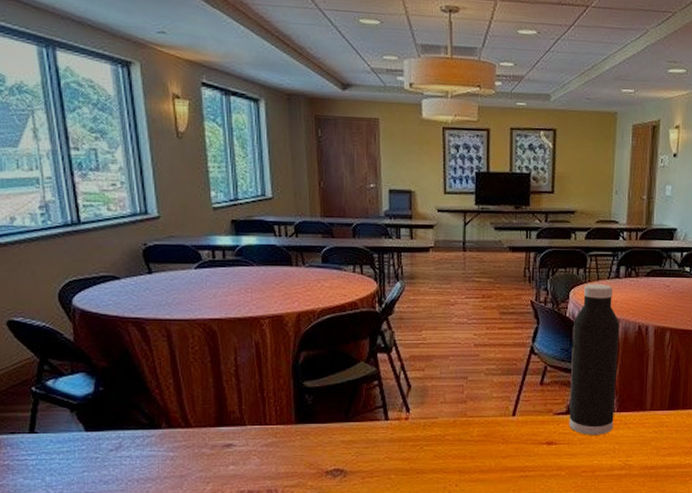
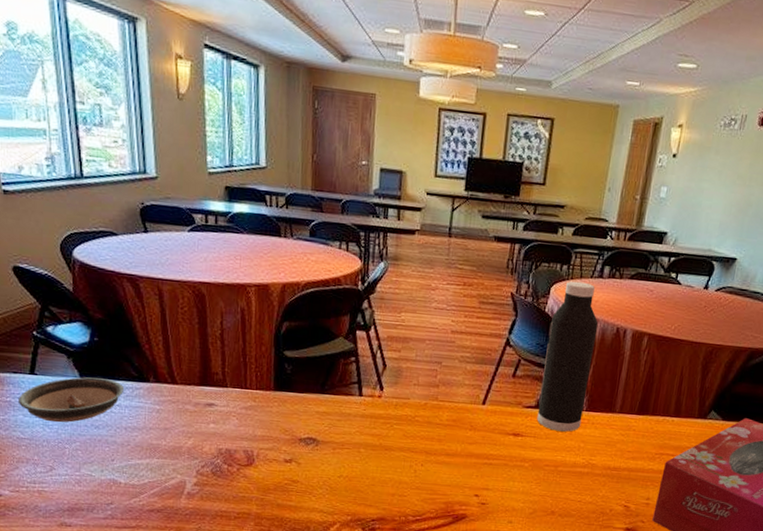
saucer: none [18,430,134,482] -> present [19,377,124,423]

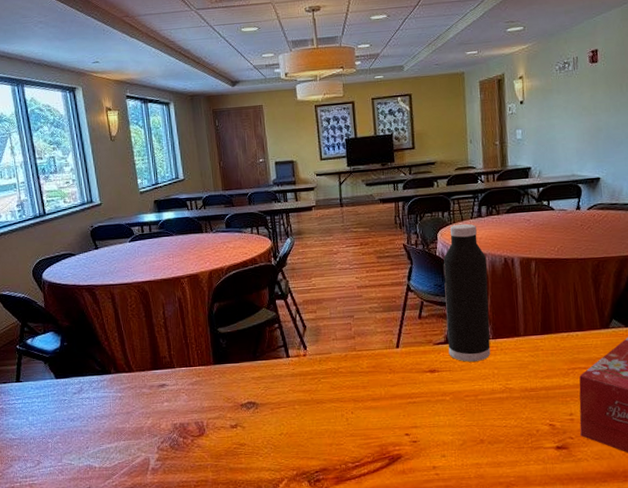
saucer: present [19,377,124,423] -> none [9,376,91,421]

